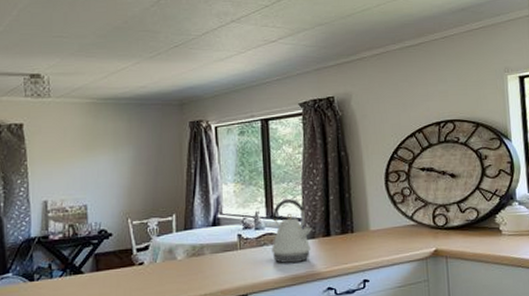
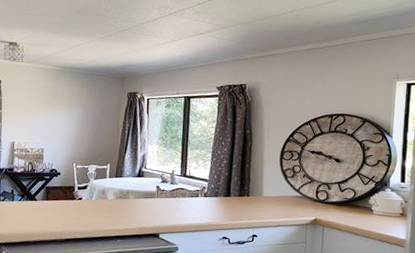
kettle: present [272,198,312,264] -> none [182,162,216,215]

